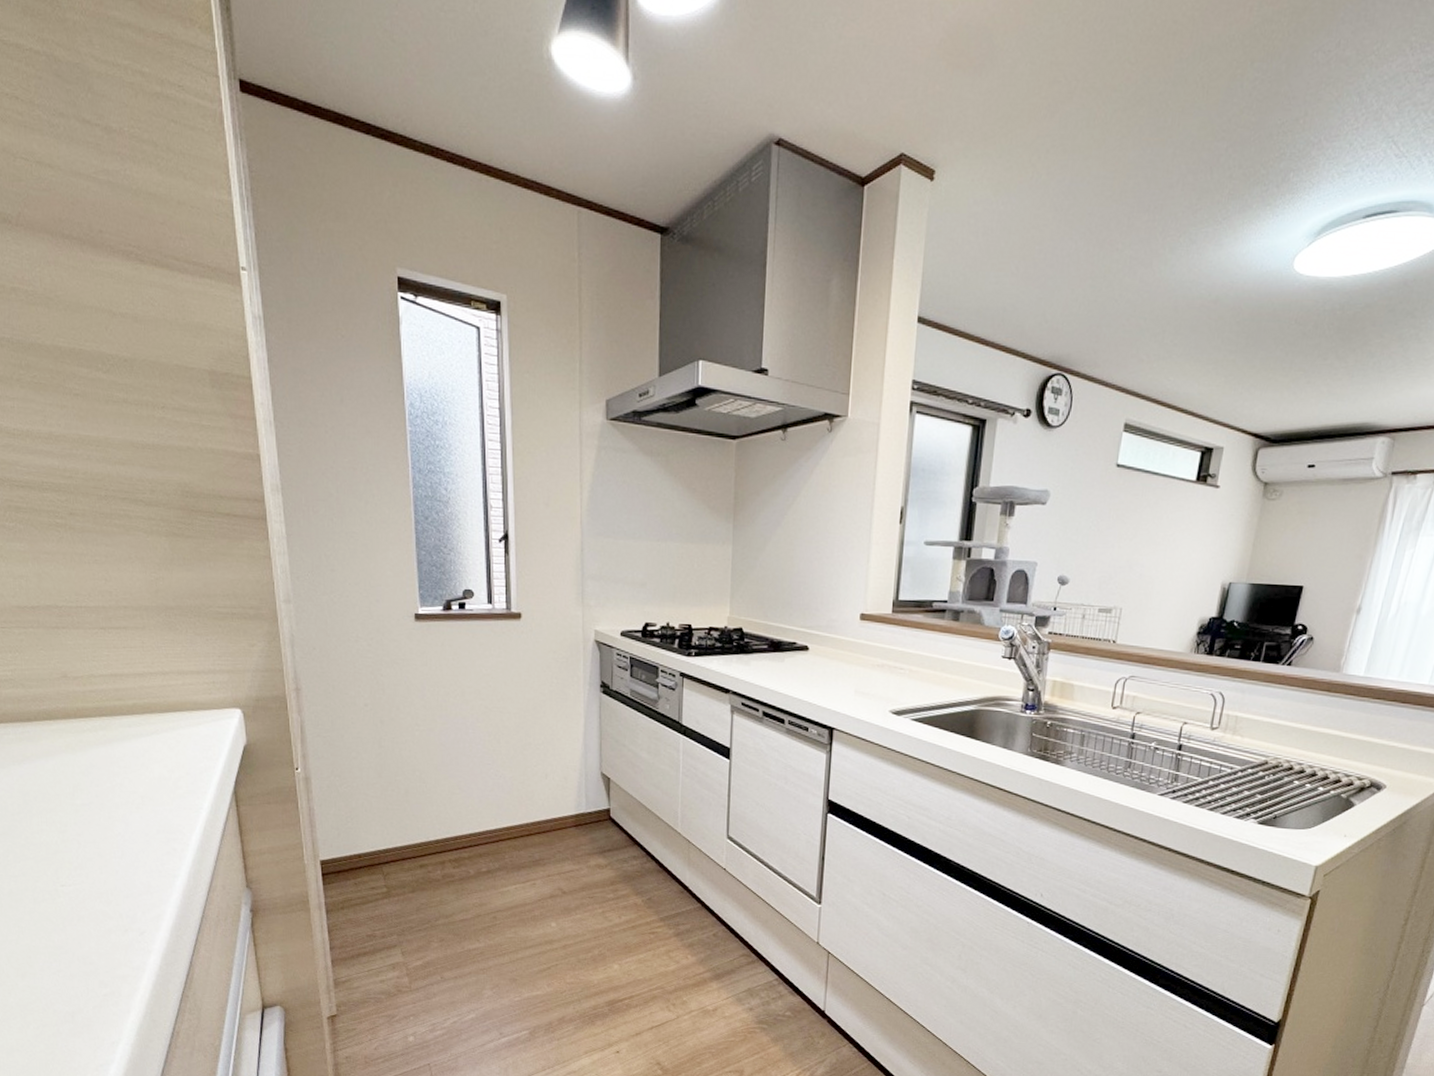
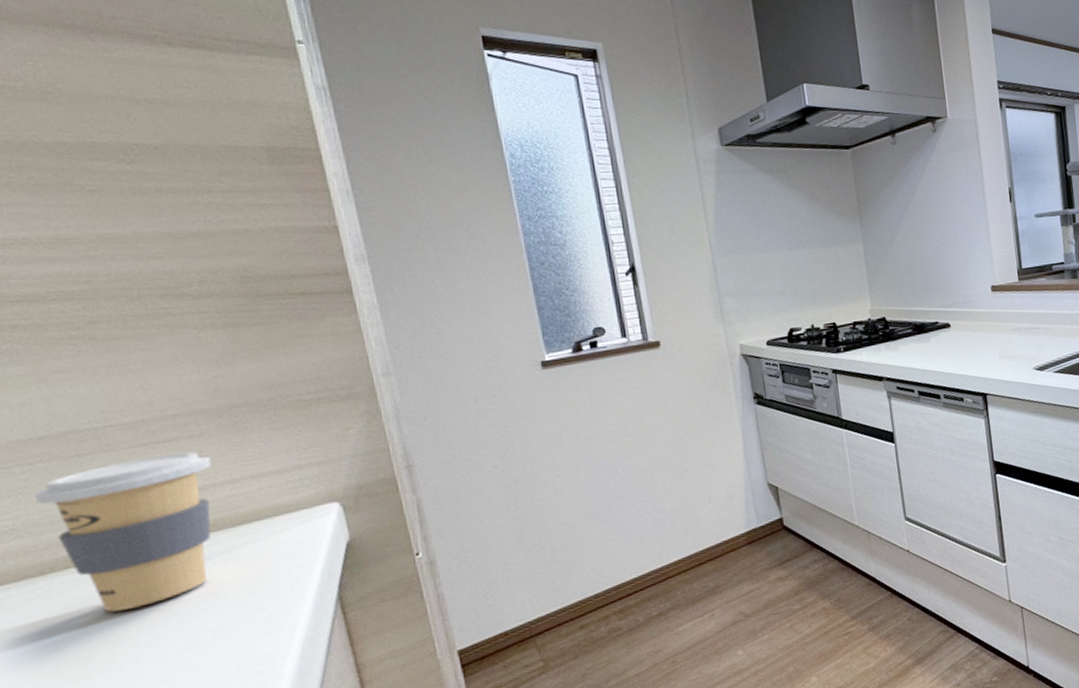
coffee cup: none [26,639,150,764] -> present [33,451,212,612]

